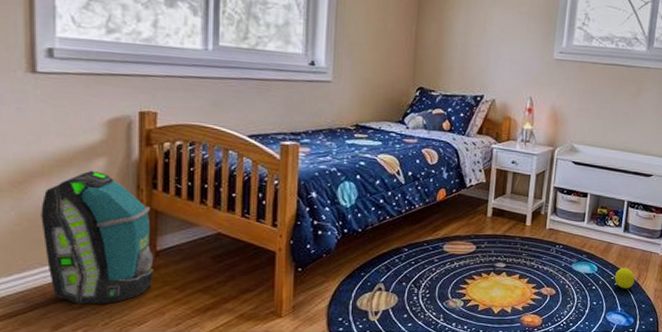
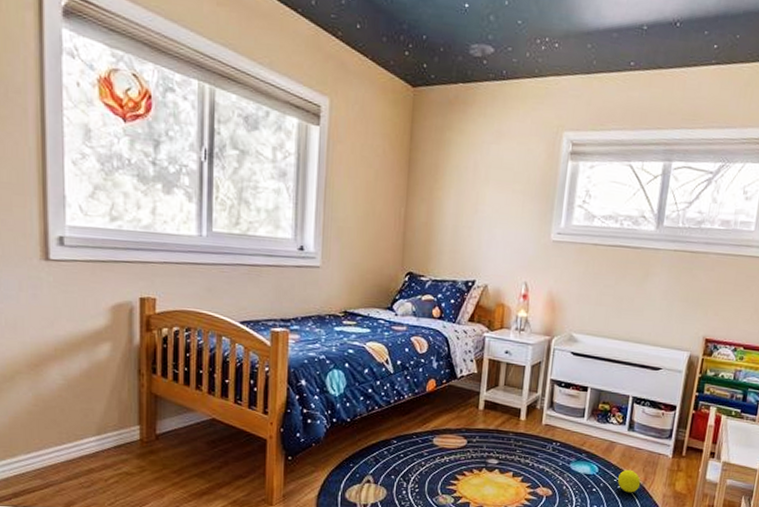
backpack: present [41,170,154,305] -> none [54,354,154,485]

